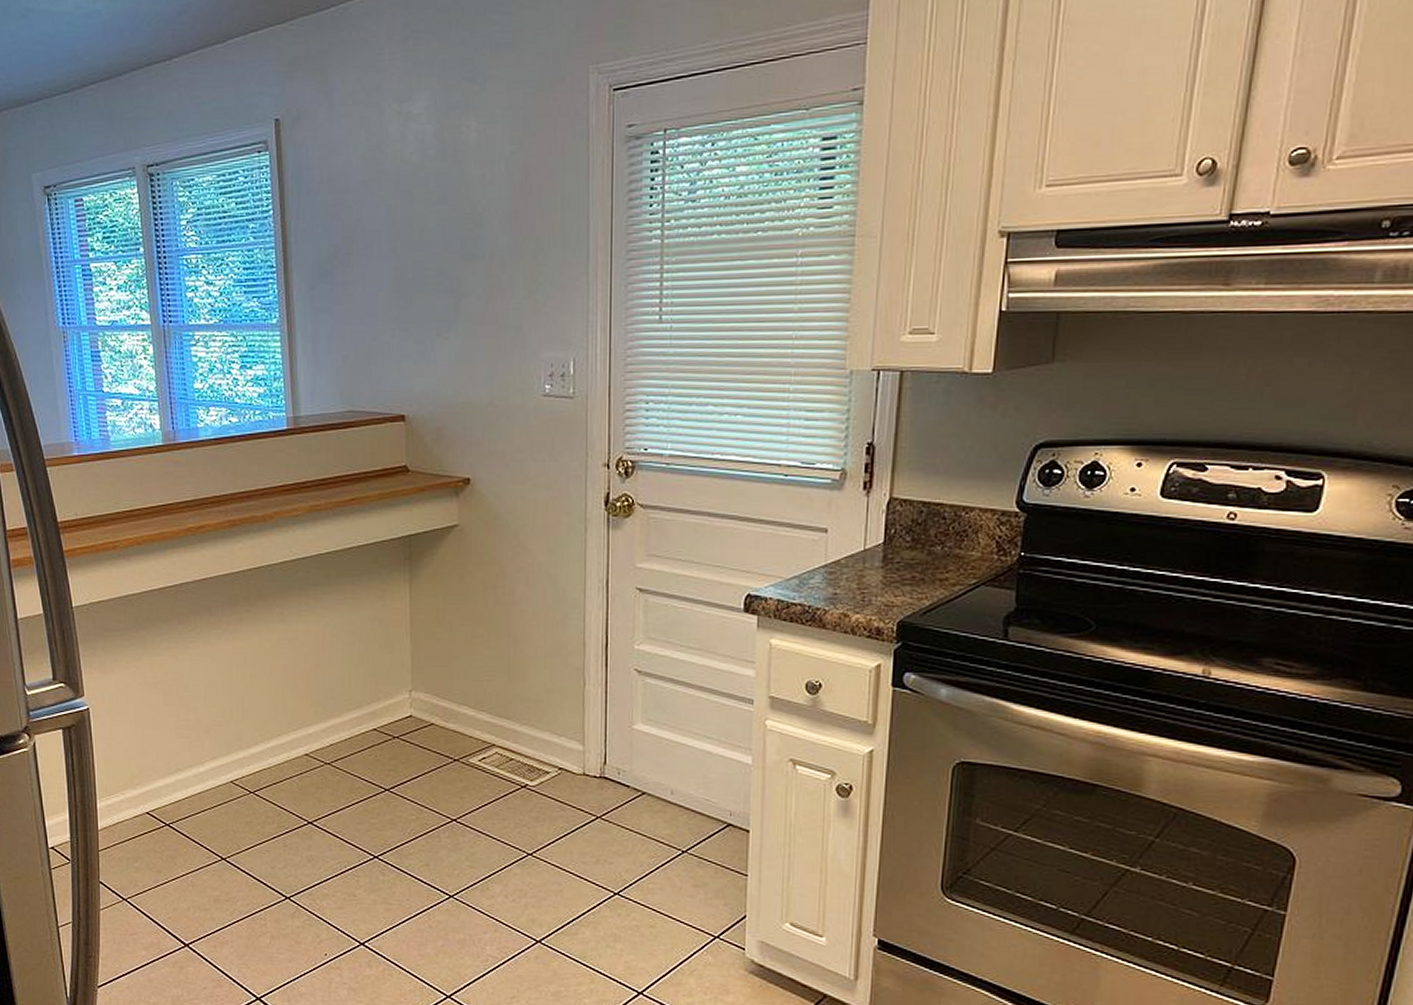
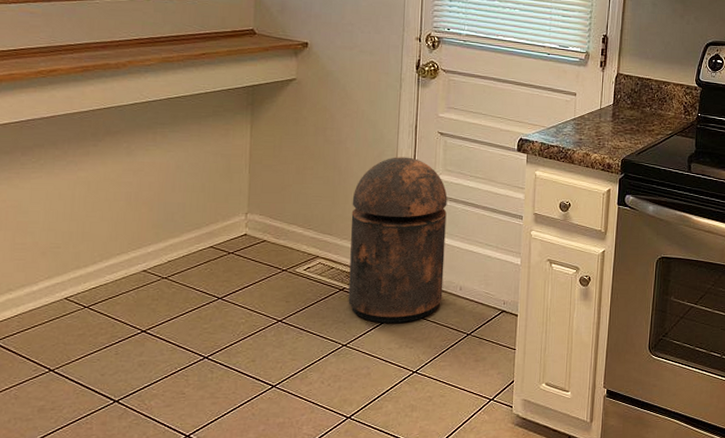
trash can: none [531,621,651,832] -> present [348,157,448,323]

